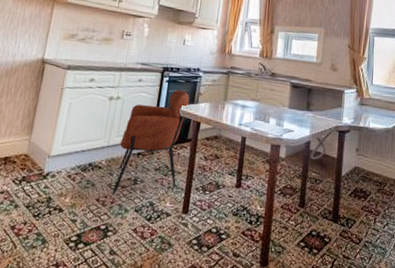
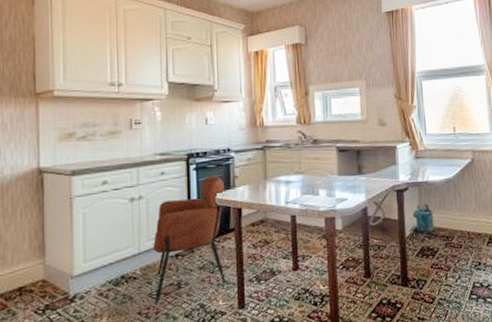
watering can: none [350,147,370,176] -> present [412,203,434,233]

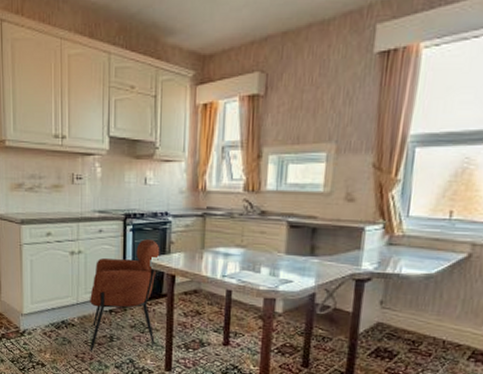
watering can: present [412,203,434,233] -> none [371,299,400,333]

